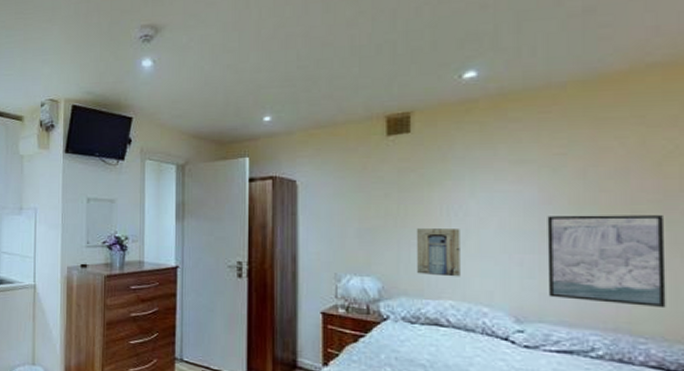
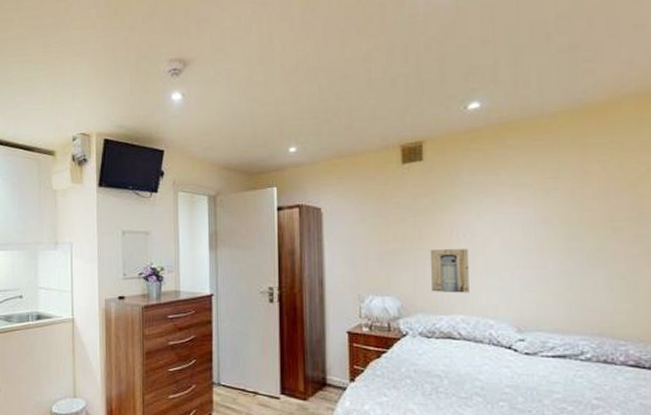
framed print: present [547,215,666,309] -> none [542,231,641,314]

